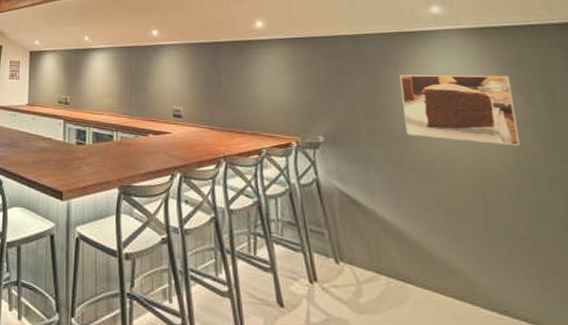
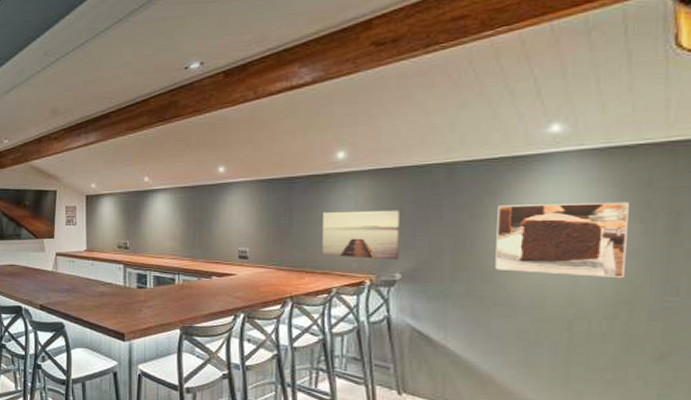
wall art: none [248,75,320,123] -> present [322,210,401,260]

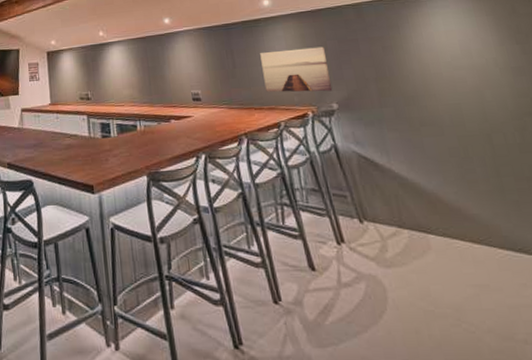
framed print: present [495,201,631,279] -> none [403,27,520,94]

